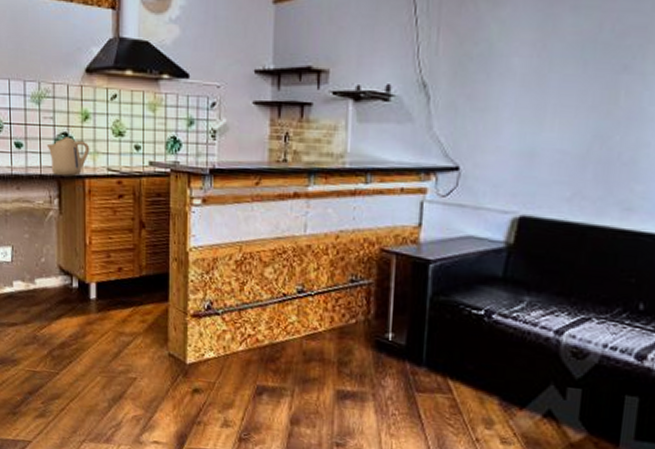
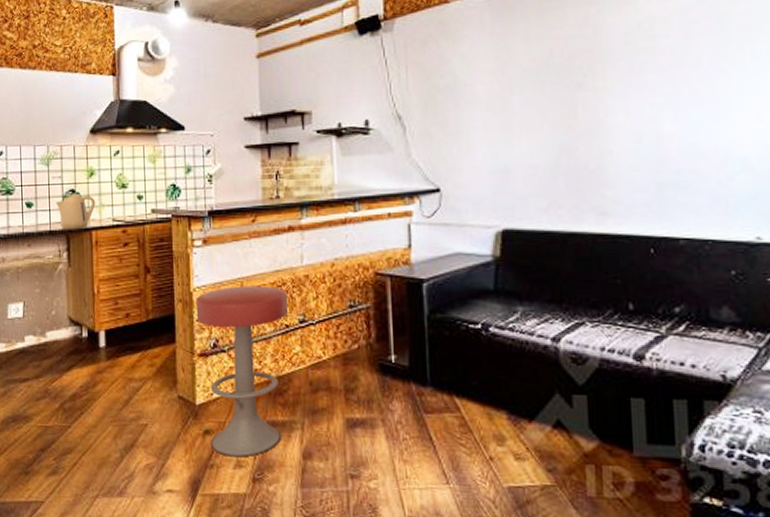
bar stool: none [191,249,288,418] -> present [195,285,289,458]

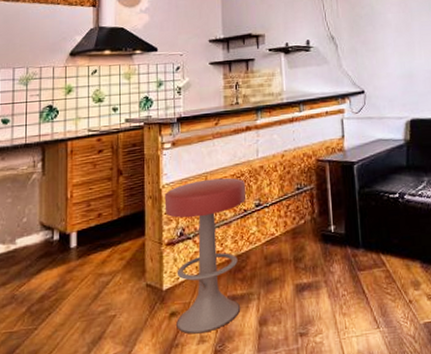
kettle: present [55,193,96,230] -> none [32,108,73,143]

